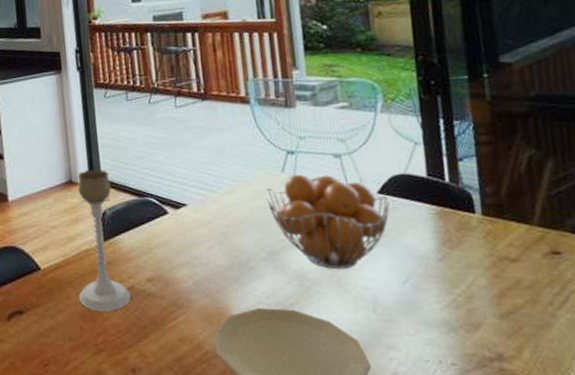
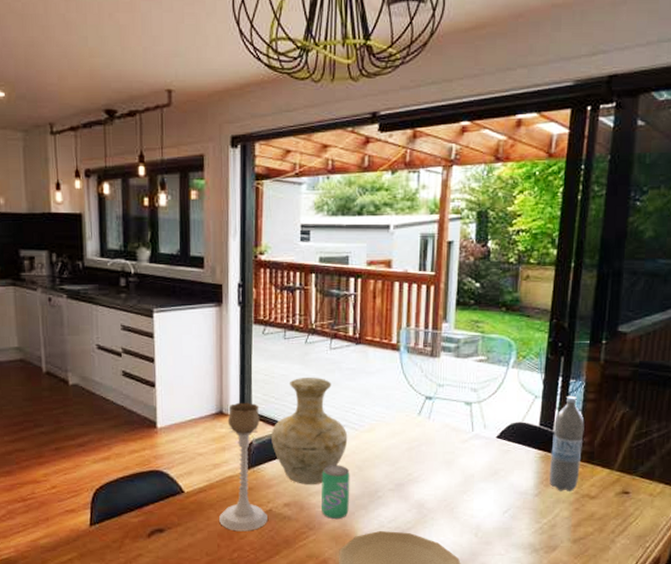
vase: none [124,138,208,256] -> present [271,378,348,484]
beverage can: none [183,232,219,295] -> present [322,465,350,519]
fruit basket: present [265,174,390,270] -> none [402,417,505,501]
water bottle: none [444,139,490,255] -> present [550,395,585,492]

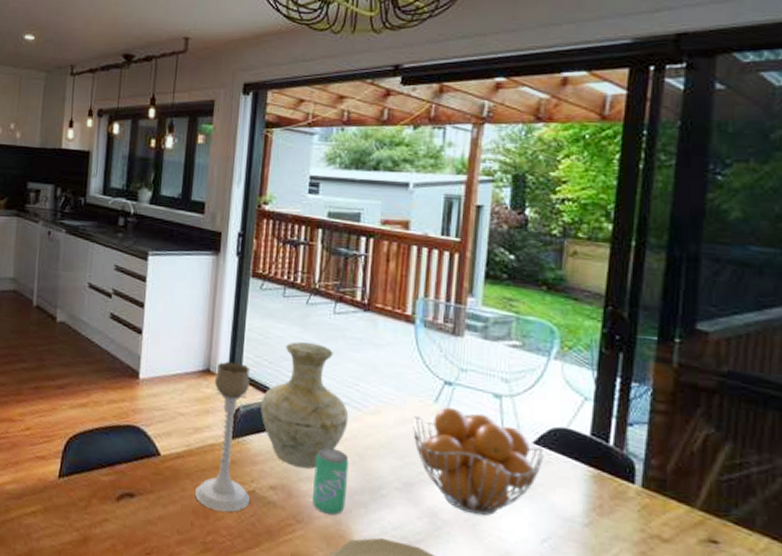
fruit basket: none [402,417,505,501] -> present [413,407,545,516]
water bottle: present [550,395,585,492] -> none [605,402,652,529]

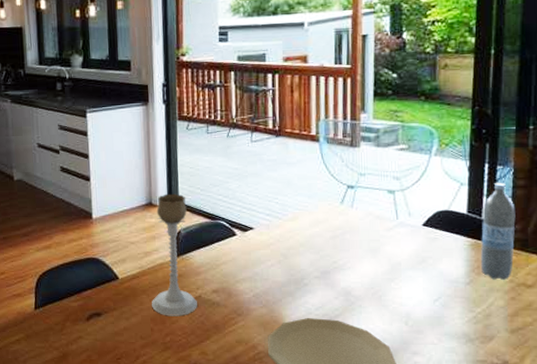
vase: present [261,342,349,469] -> none [198,169,272,272]
beverage can: present [313,447,349,515] -> none [248,253,276,305]
fruit basket: present [413,407,545,516] -> none [325,206,432,289]
water bottle: none [605,402,652,529] -> present [481,182,516,281]

